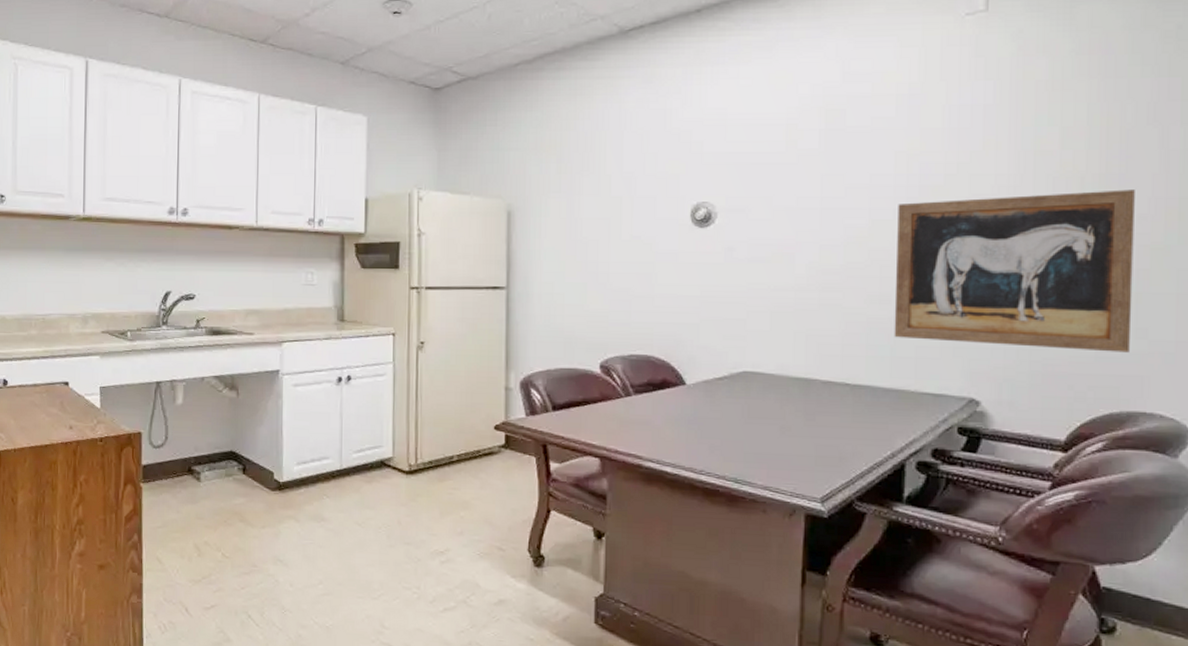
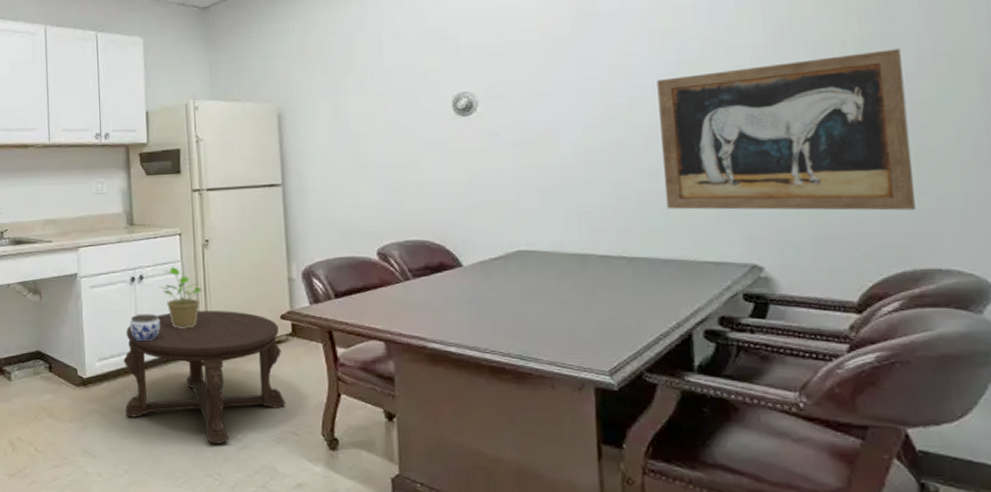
coffee table: none [323,417,494,557] -> present [123,311,287,444]
jar: none [334,417,367,447] -> present [130,314,161,342]
potted plant: none [368,369,414,435] -> present [159,267,203,328]

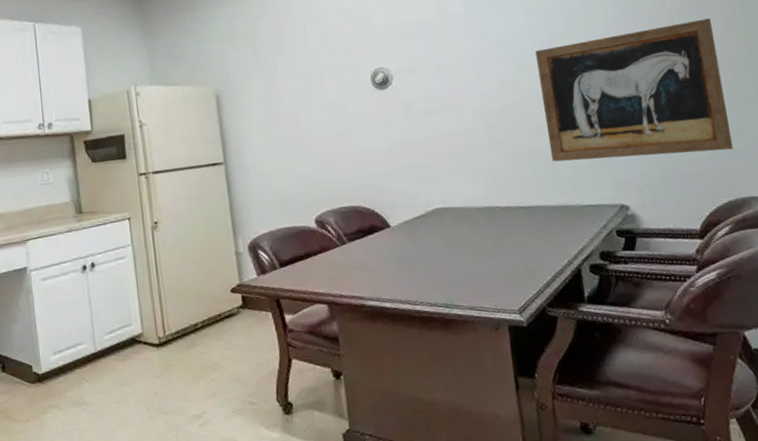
coffee table: present [123,311,287,444] -> none [79,289,242,424]
jar: present [130,314,161,342] -> none [84,300,115,330]
potted plant: present [159,267,203,328] -> none [111,251,155,313]

